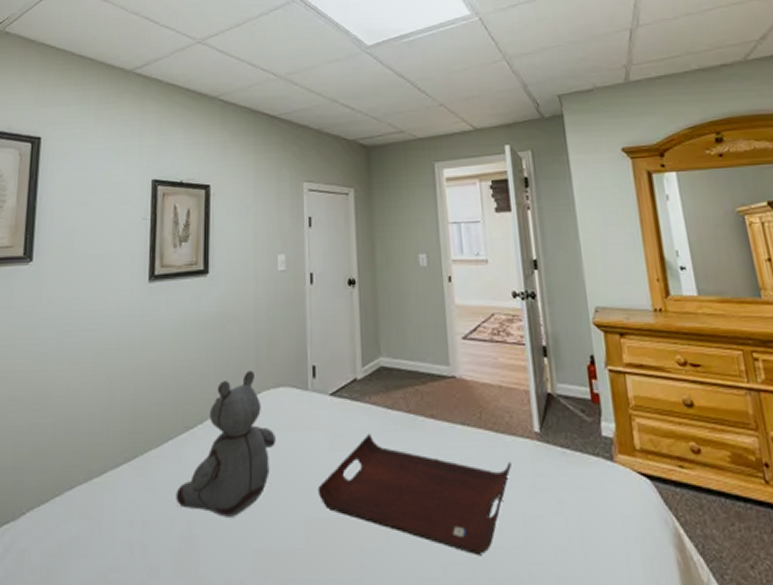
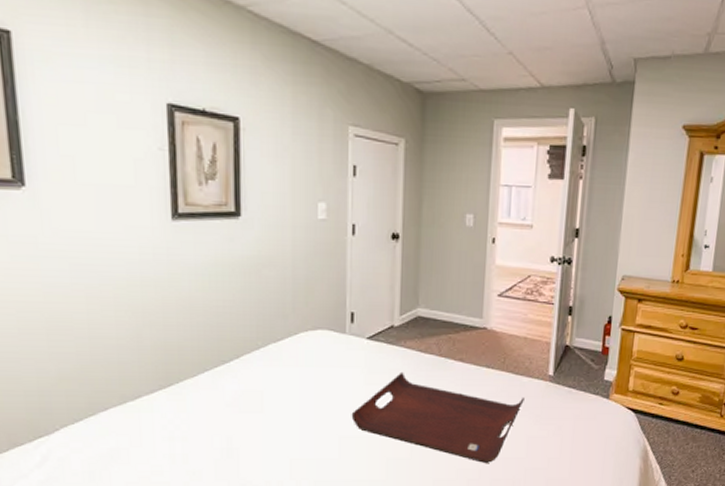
stuffed bear: present [176,370,276,517] -> none [214,313,313,435]

